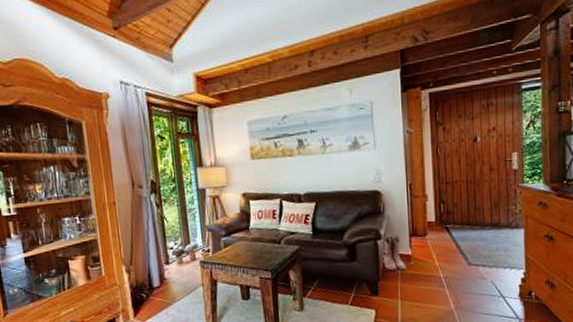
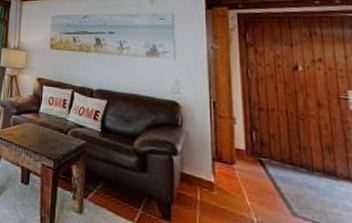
boots: present [382,234,407,271] -> none [178,152,208,199]

